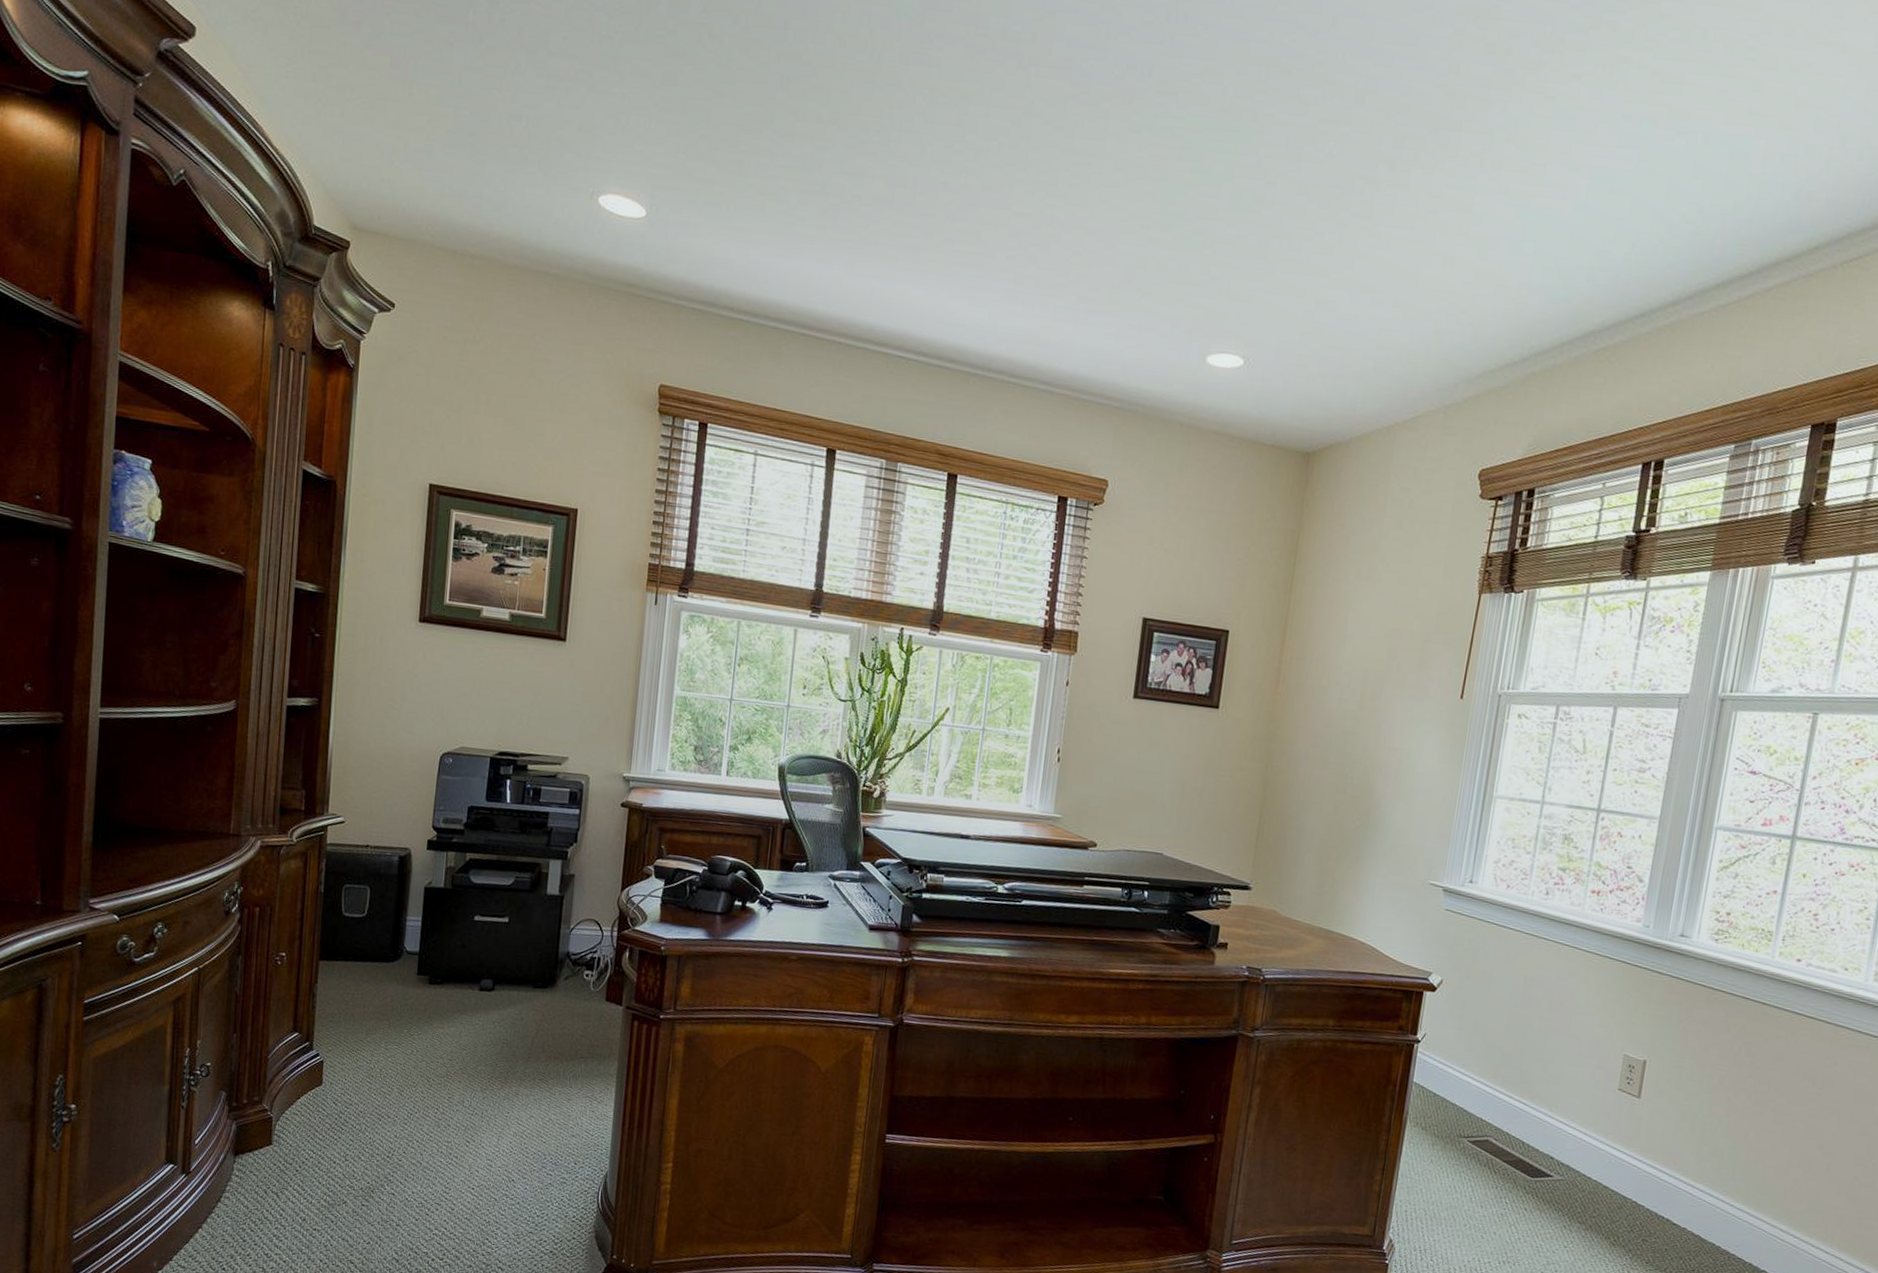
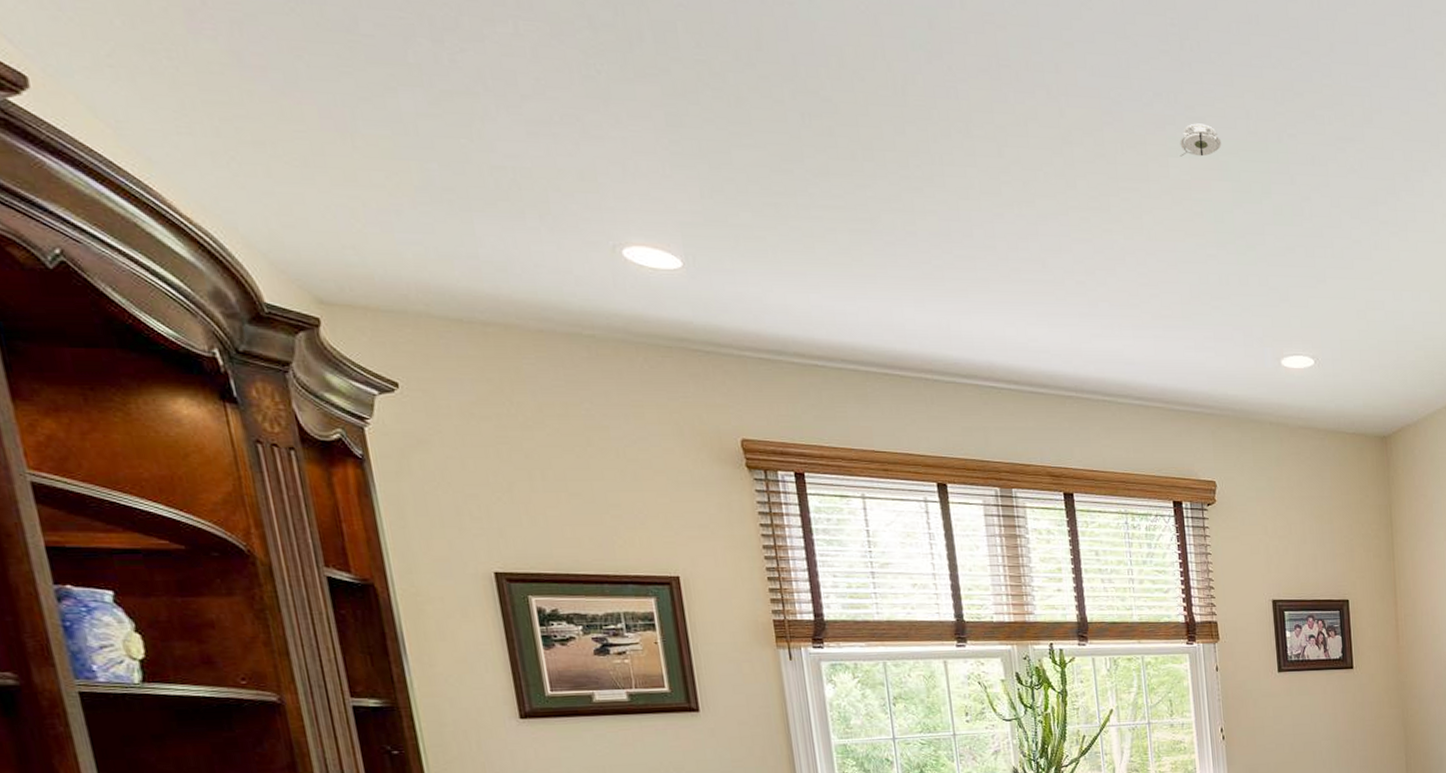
smoke detector: none [1142,98,1190,134] -> present [1180,123,1222,157]

